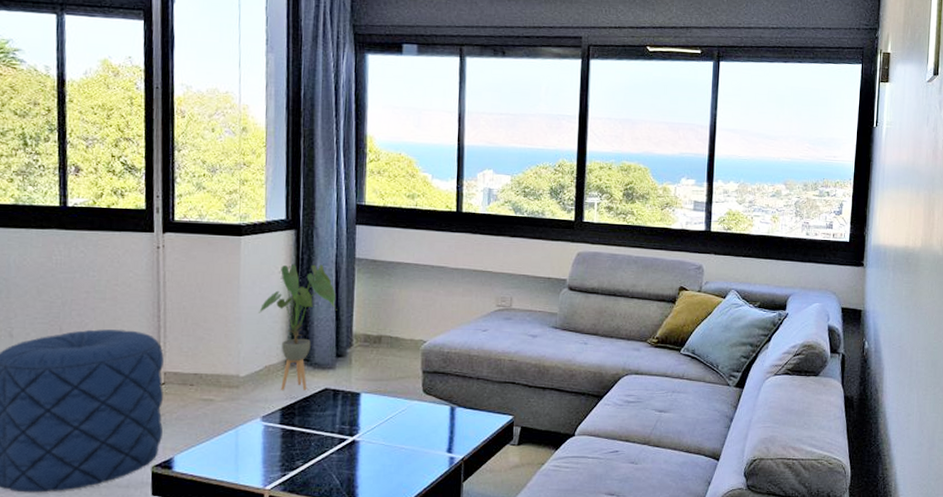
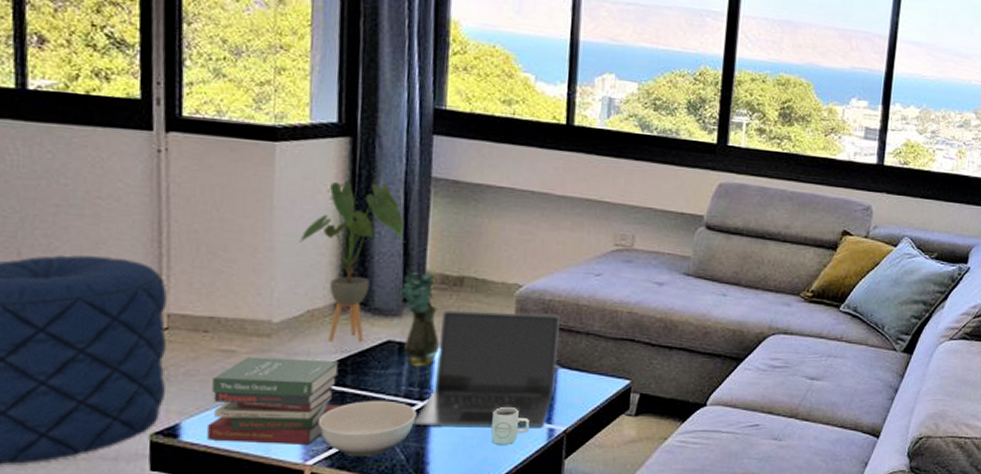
books: none [193,404,291,473] -> present [207,357,342,445]
bowl: none [273,436,348,482] -> present [317,400,417,456]
vase: none [332,332,365,408] -> present [398,270,440,366]
laptop: none [345,362,456,457] -> present [412,309,560,427]
mug: none [405,439,436,472] -> present [491,406,531,446]

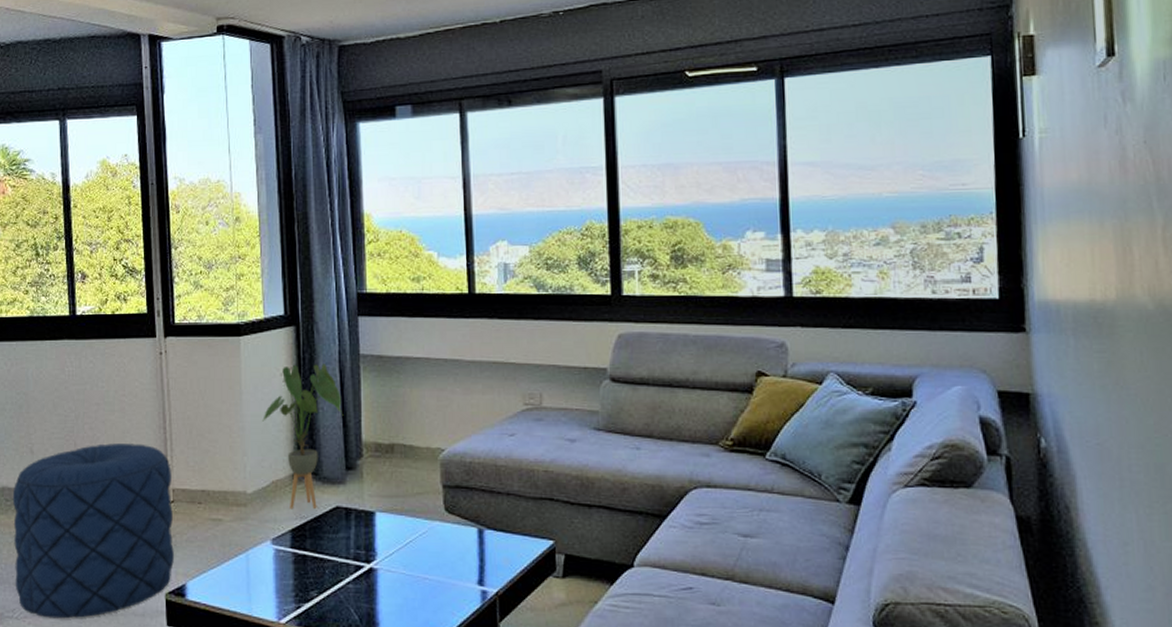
books: present [207,357,342,445] -> none [206,524,304,604]
bowl: present [317,400,417,456] -> none [286,562,365,616]
vase: present [398,270,440,366] -> none [341,440,379,530]
laptop: present [412,309,560,427] -> none [362,475,484,589]
mug: present [491,406,531,446] -> none [430,568,465,608]

